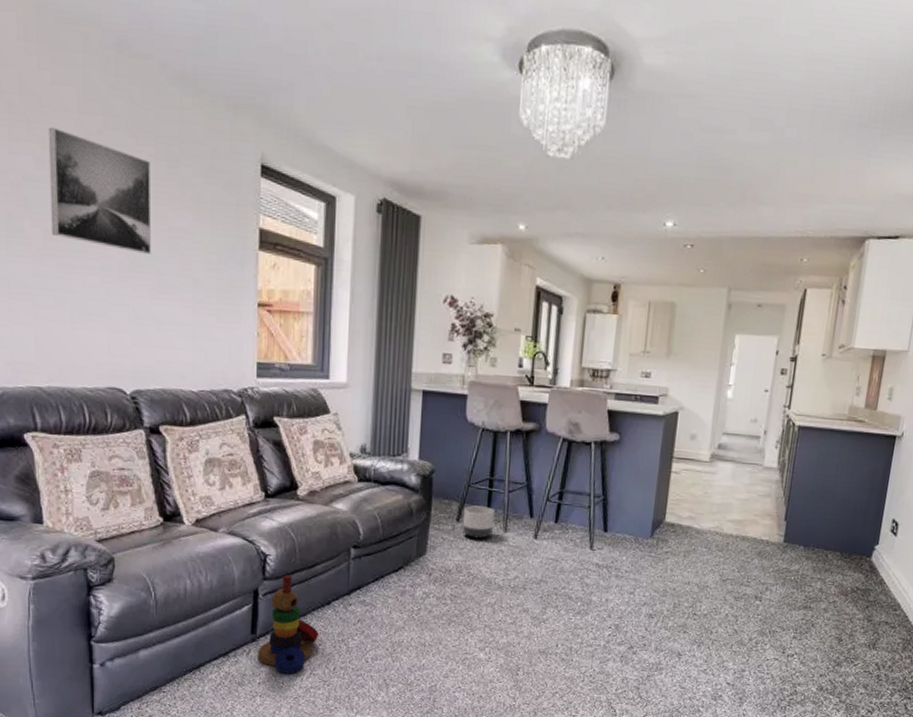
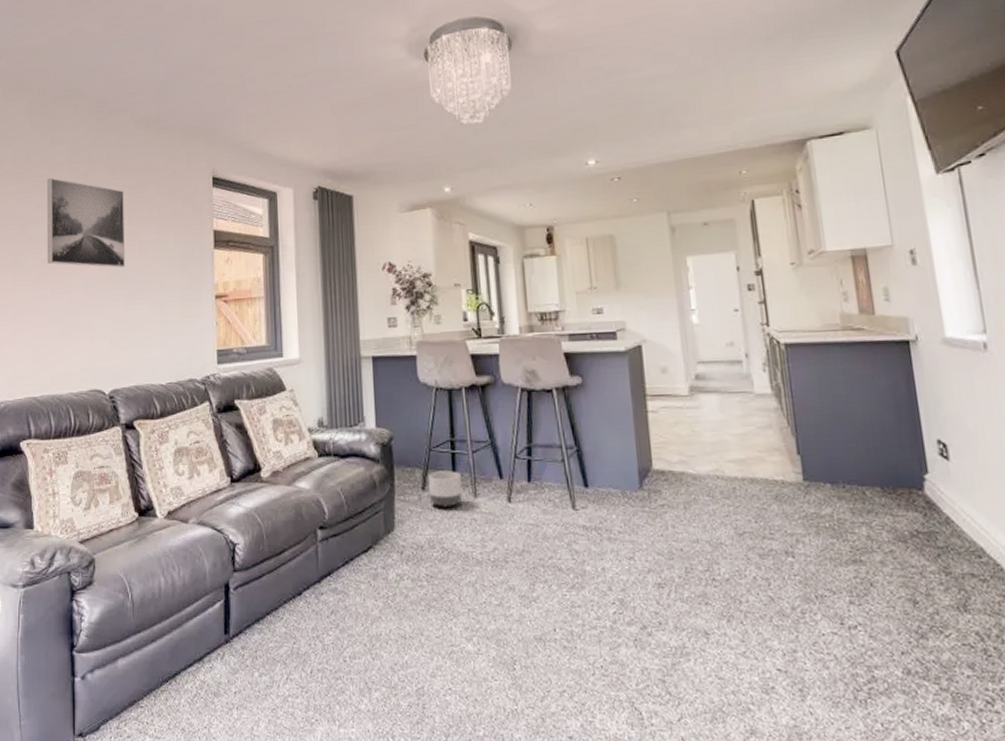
stacking toy: present [258,574,320,674] -> none [232,564,293,680]

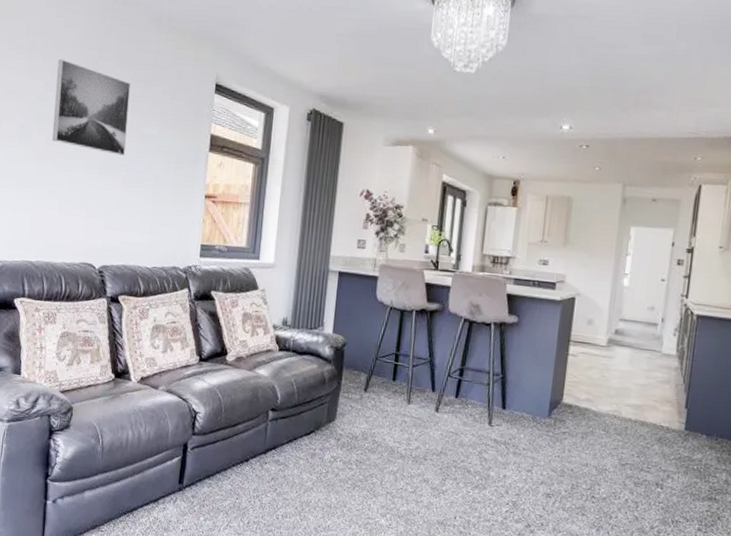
planter: present [428,471,463,508] -> none [368,377,400,409]

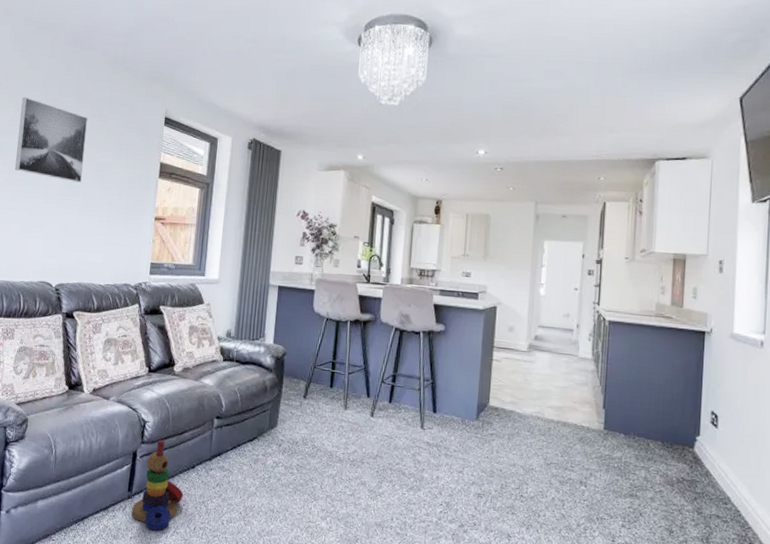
stacking toy: none [183,431,237,525] -> present [131,439,184,531]

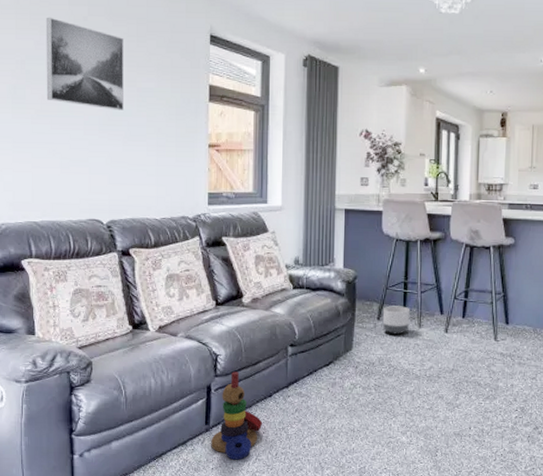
planter: none [308,384,337,415] -> present [382,305,410,335]

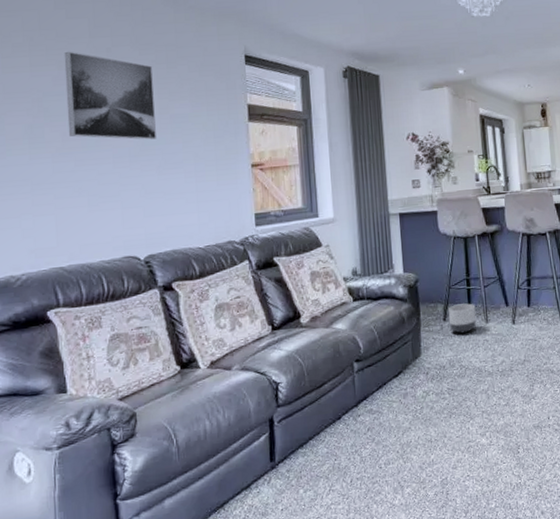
stacking toy: present [211,371,263,460] -> none [278,398,334,496]

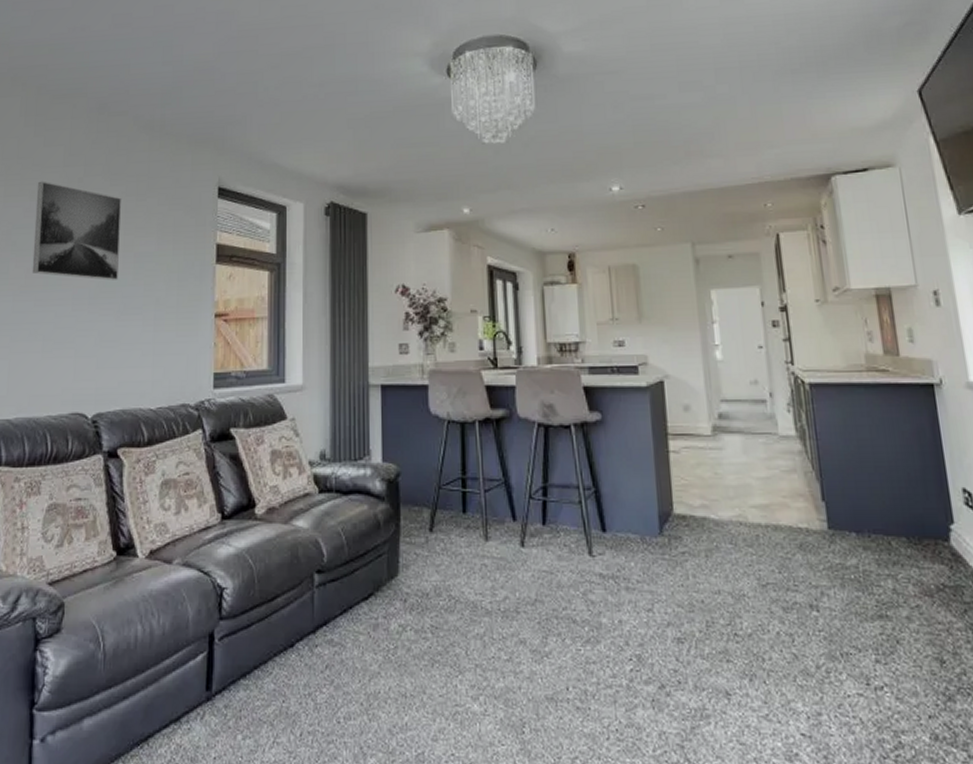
planter: present [448,303,477,334] -> none [436,511,473,552]

